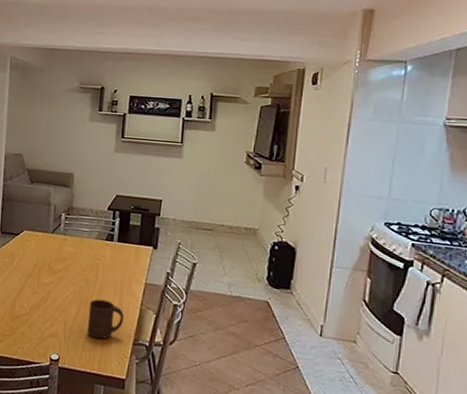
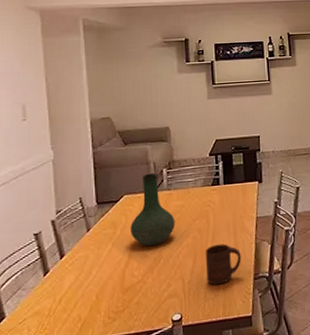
vase: none [25,214,67,285] -> present [130,172,175,247]

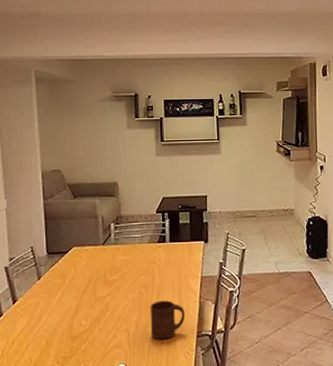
vase: present [130,172,175,247] -> none [79,226,122,298]

